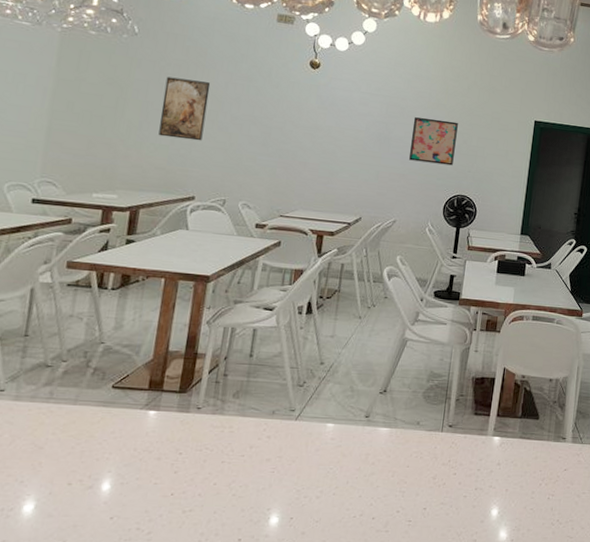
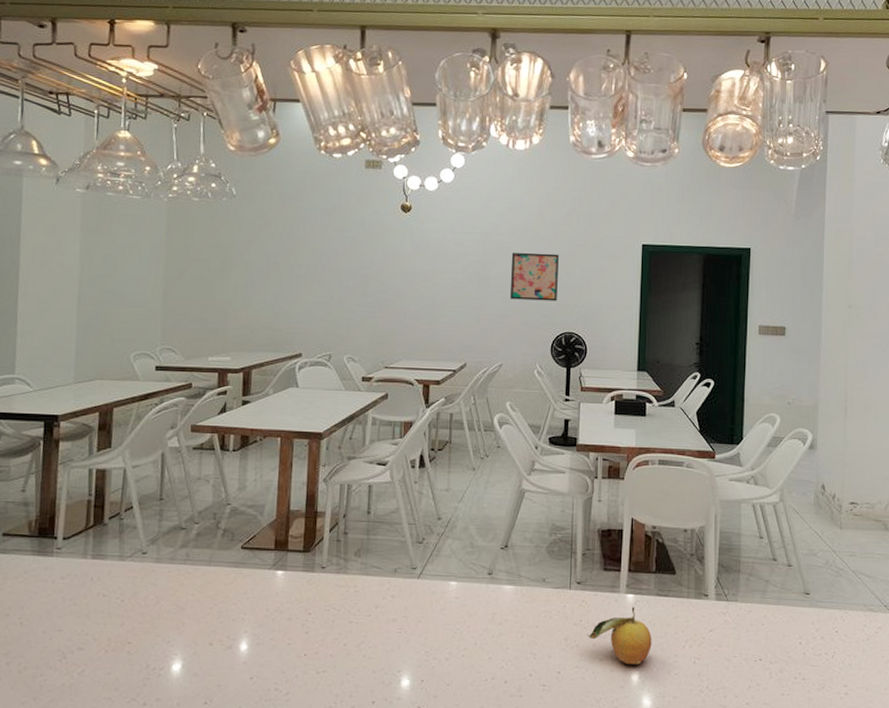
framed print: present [158,76,211,141] -> none [263,235,307,297]
fruit: none [455,448,513,501] -> present [588,606,652,665]

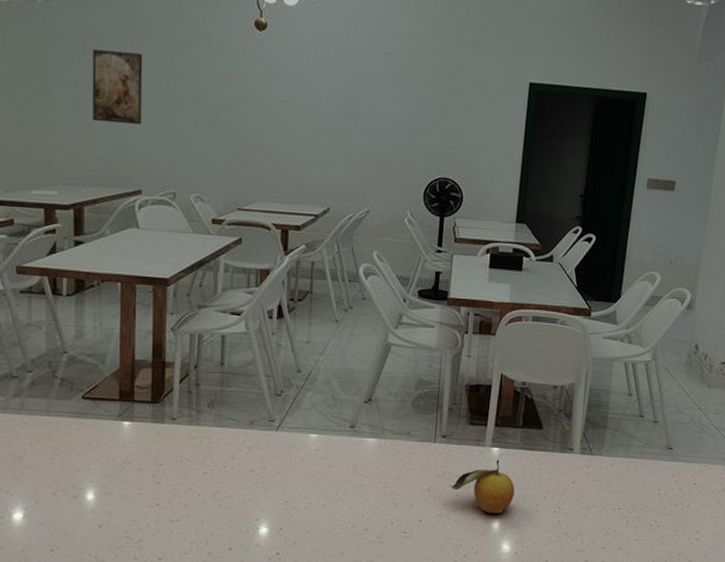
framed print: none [263,235,307,297] -> present [92,49,143,125]
wall art: present [510,252,559,301] -> none [380,85,436,143]

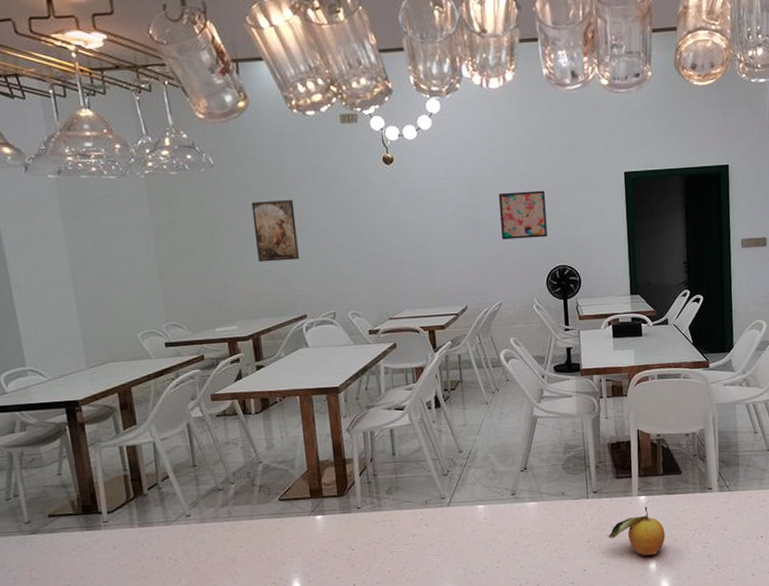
wall art: none [380,85,436,143] -> present [498,190,547,240]

